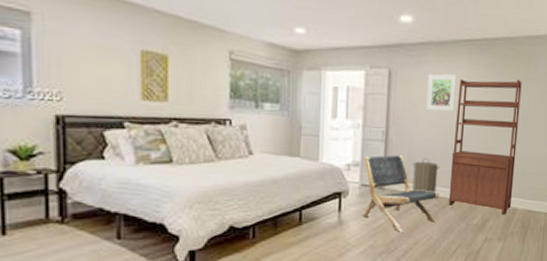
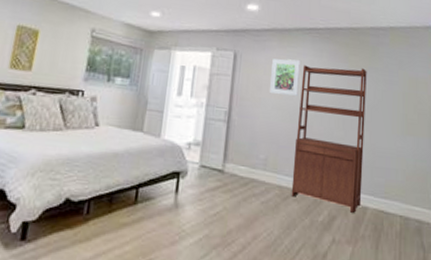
lounge chair: present [362,155,440,232] -> none [199,136,282,223]
laundry hamper: present [412,158,440,192] -> none [253,142,283,180]

